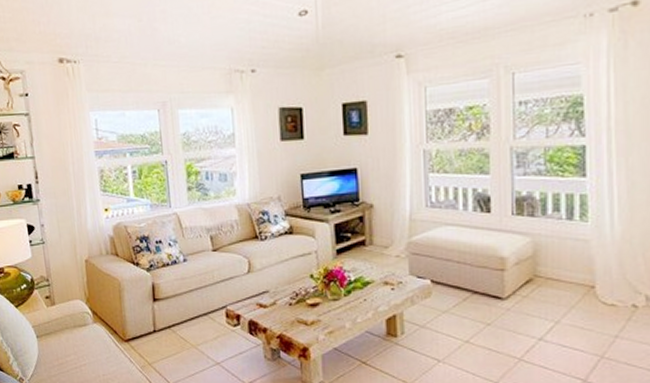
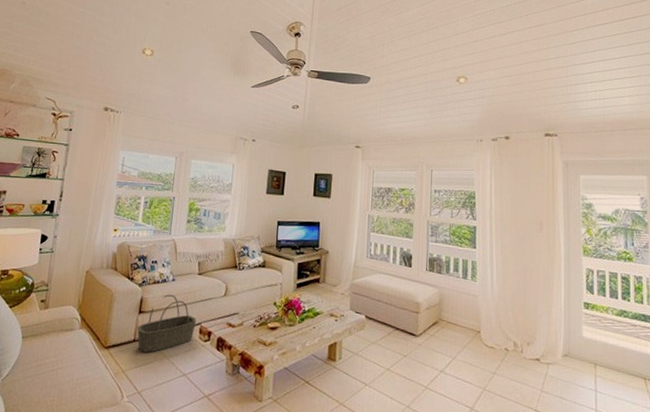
basket: none [155,277,221,343] -> present [137,294,196,353]

